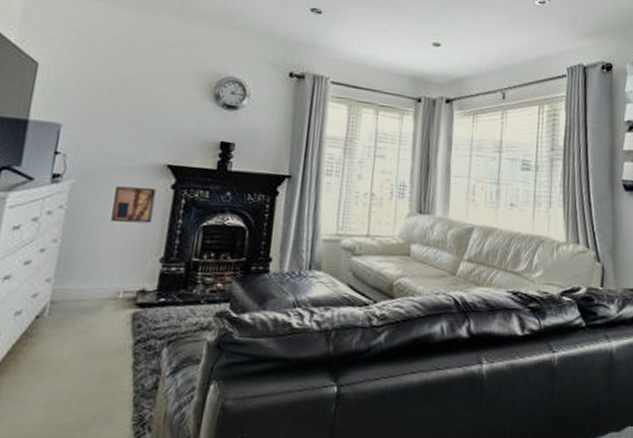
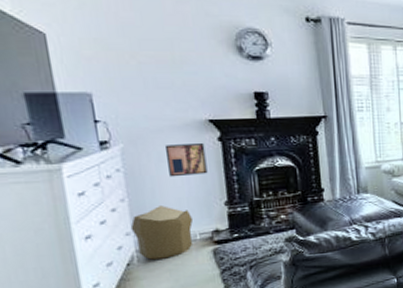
pouf: none [53,252,121,316] -> present [130,206,193,260]

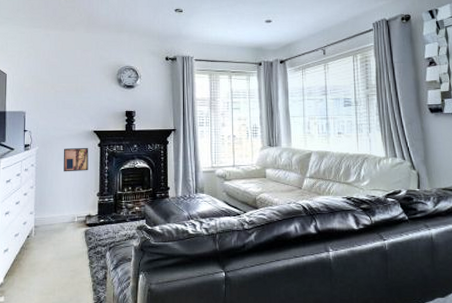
pouf: present [130,206,193,260] -> none [34,193,74,234]

